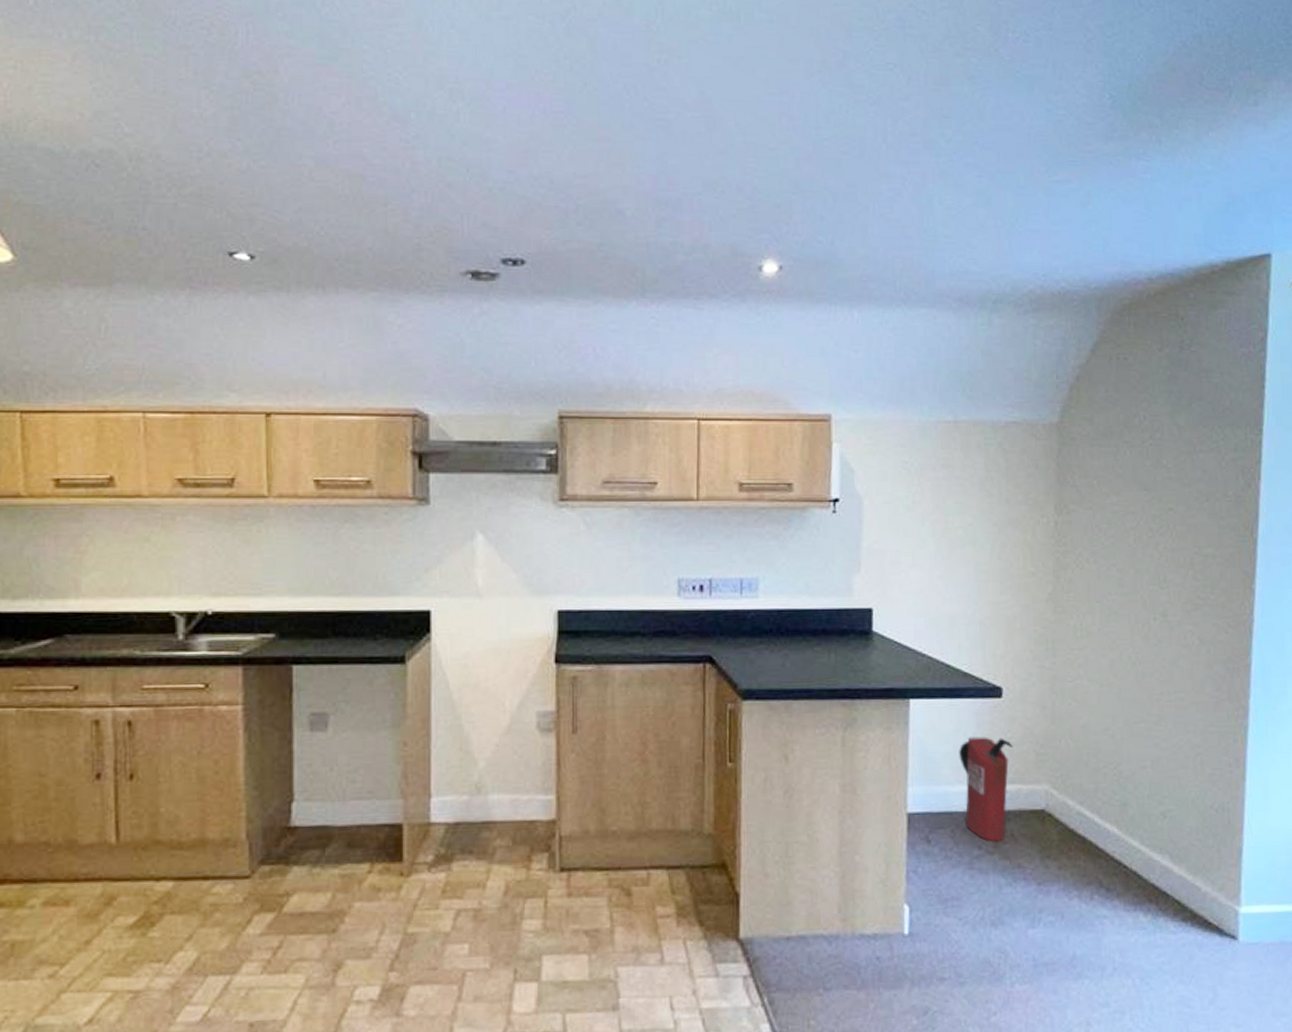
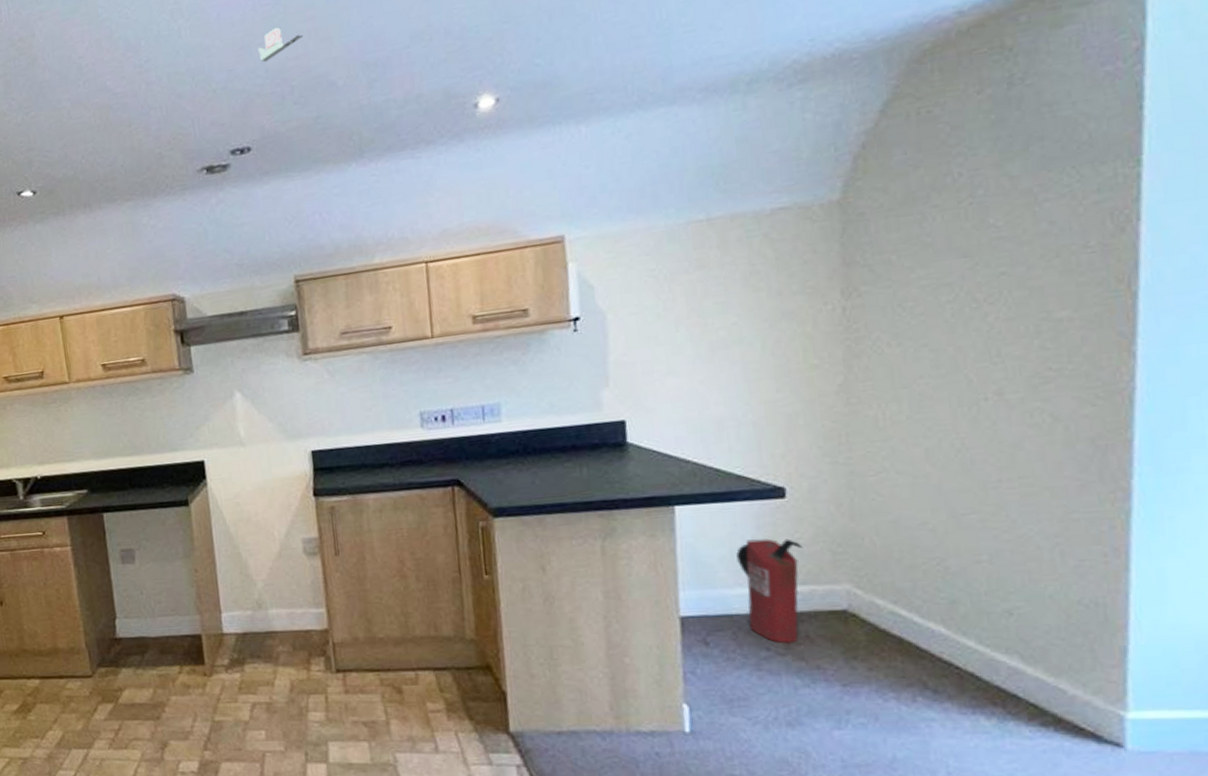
tape dispenser: none [544,138,595,173] -> present [258,26,304,63]

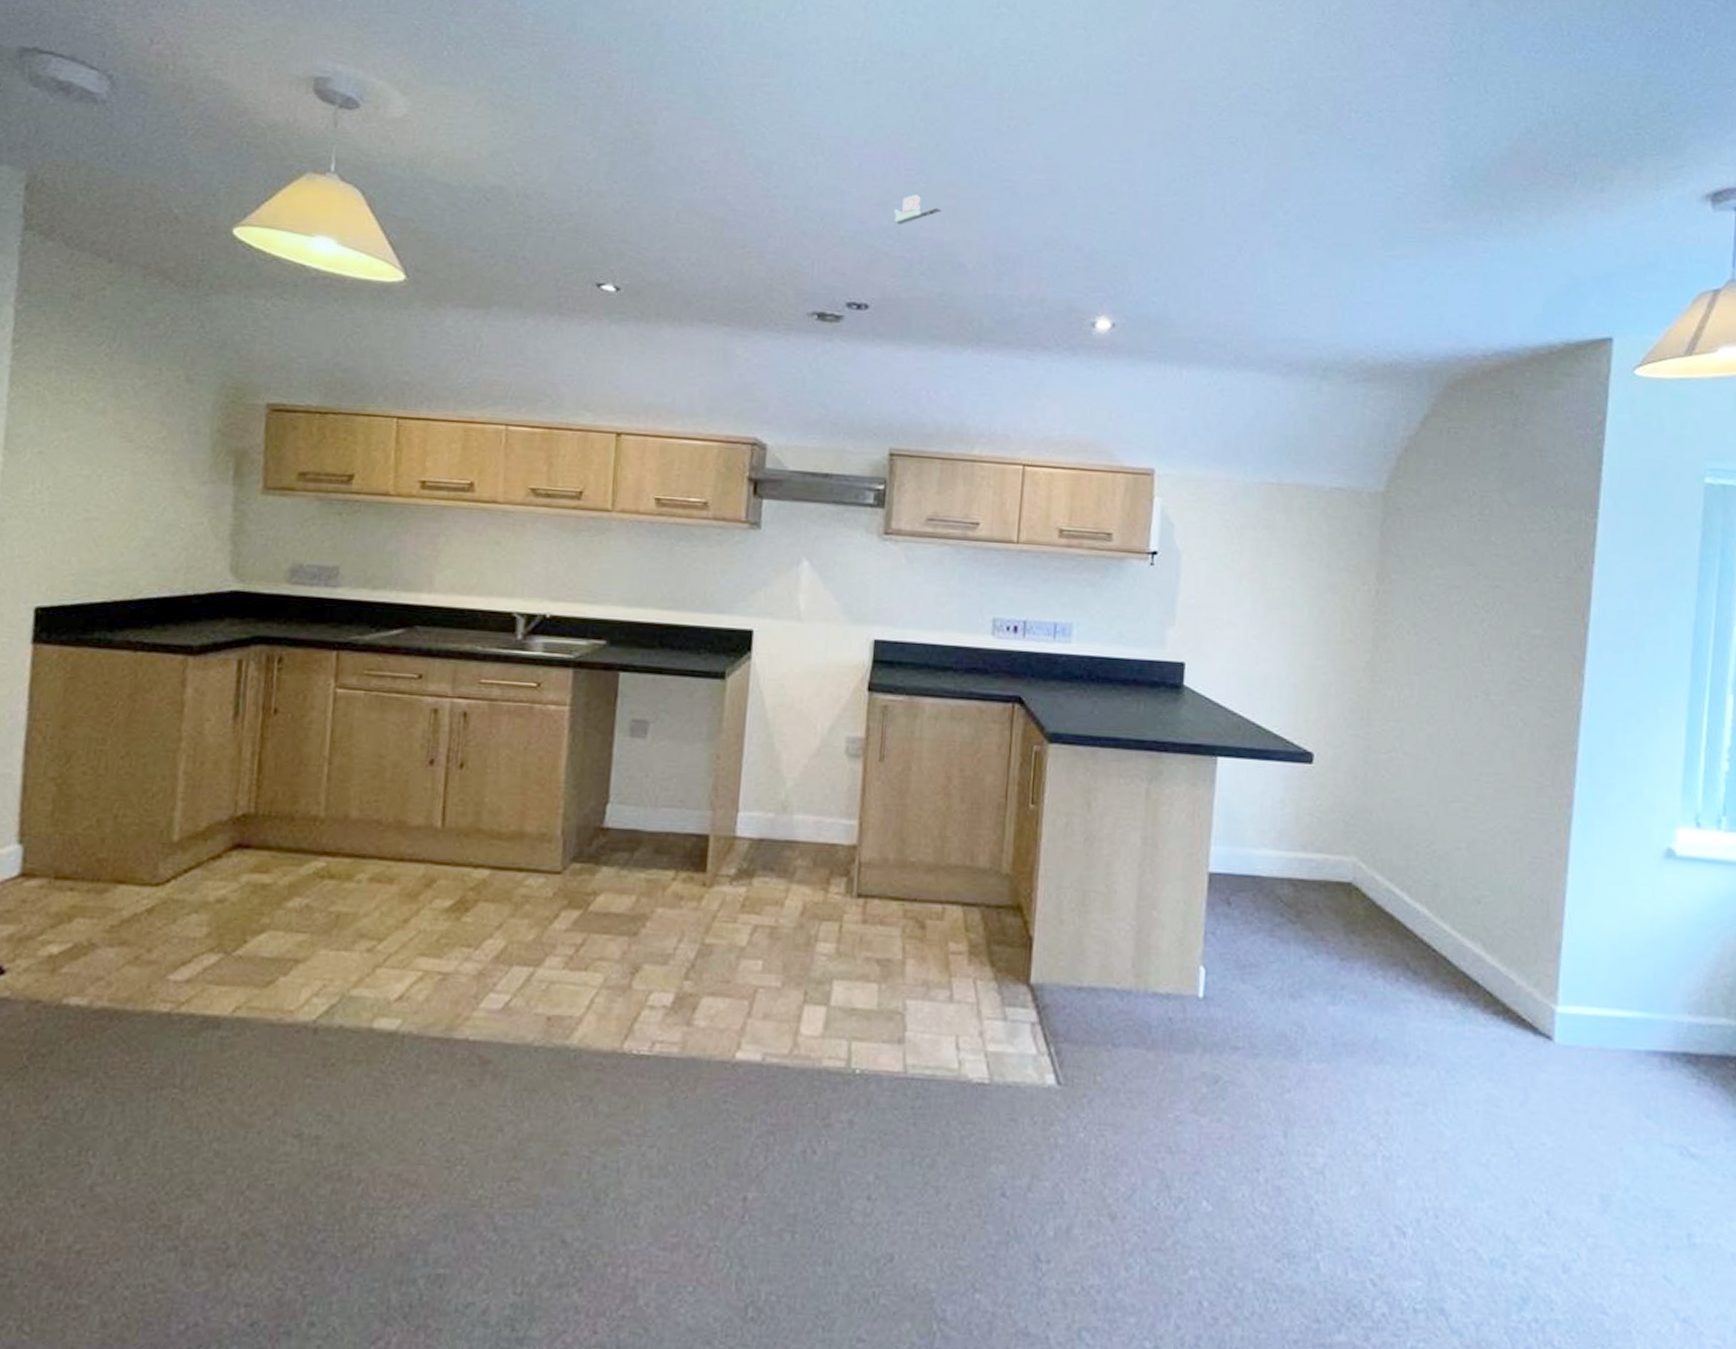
fire extinguisher: present [736,538,803,644] -> none [1265,801,1322,911]

